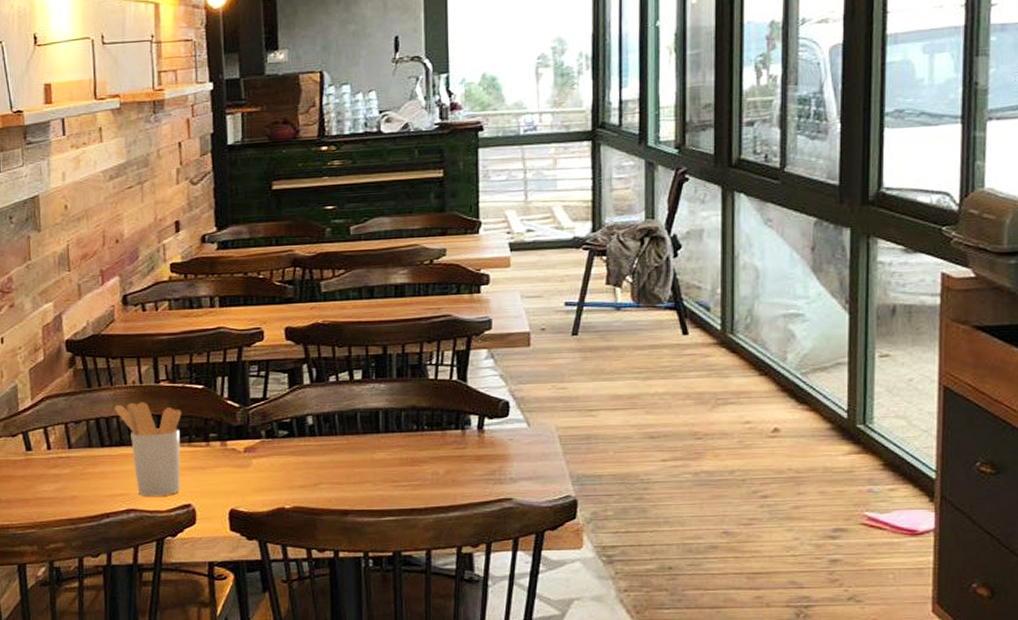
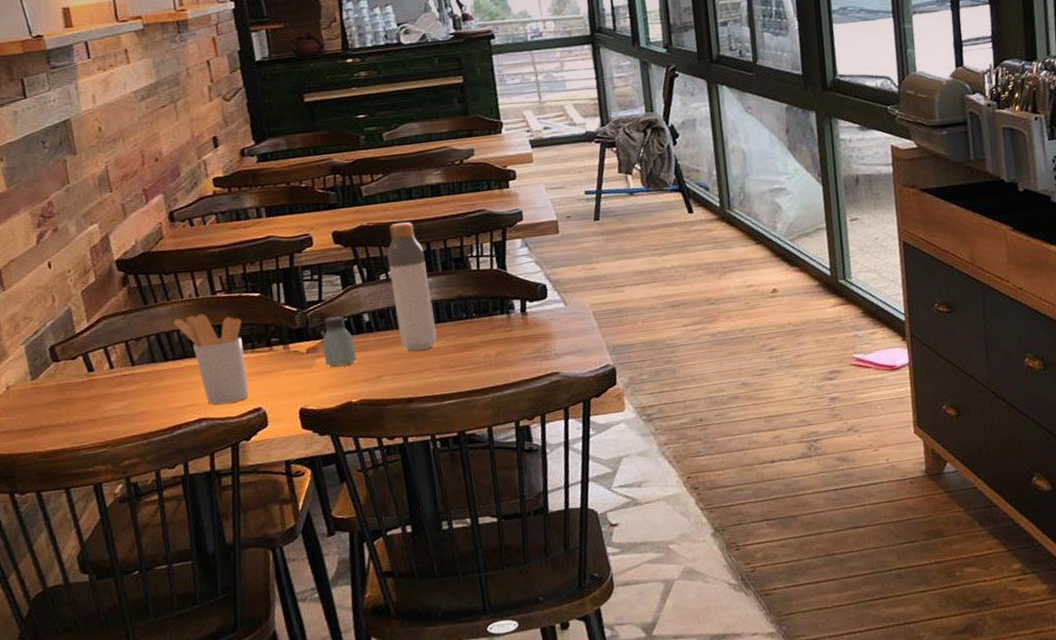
saltshaker: none [261,417,295,469] -> present [322,316,357,366]
bottle: none [340,323,383,460] -> present [387,222,437,351]

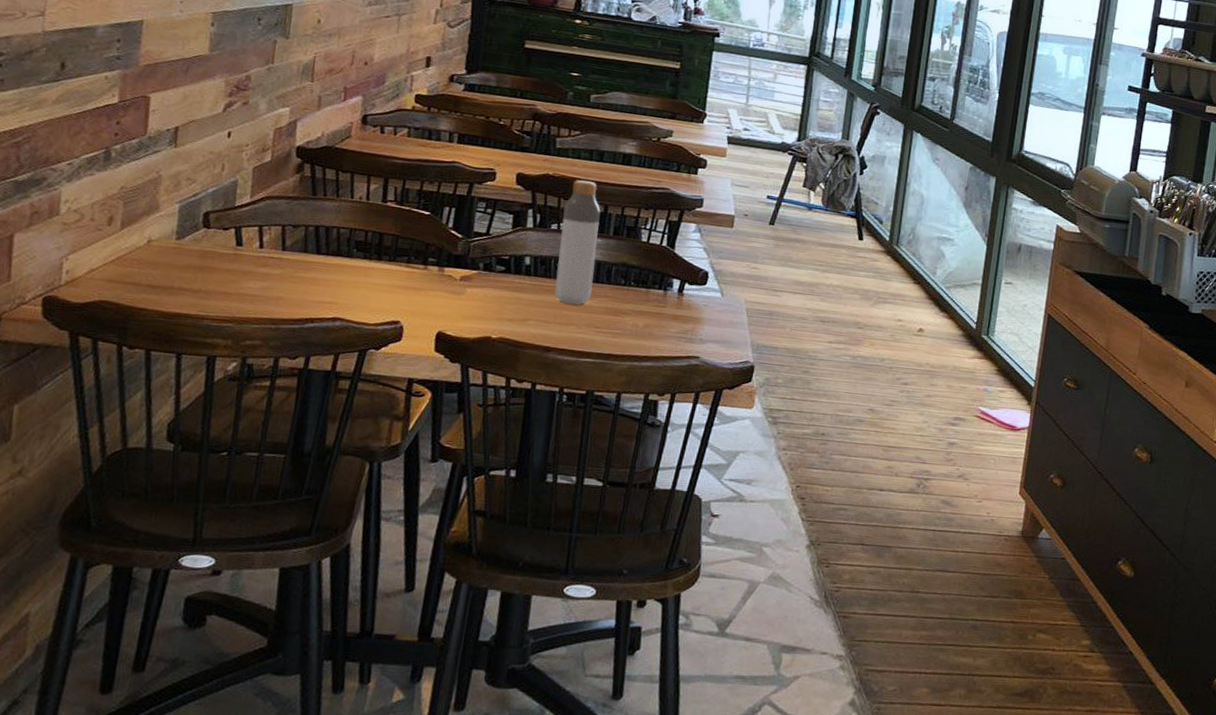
utensil holder: present [173,314,249,405] -> none [336,216,405,310]
saltshaker: present [322,316,357,366] -> none [475,251,510,301]

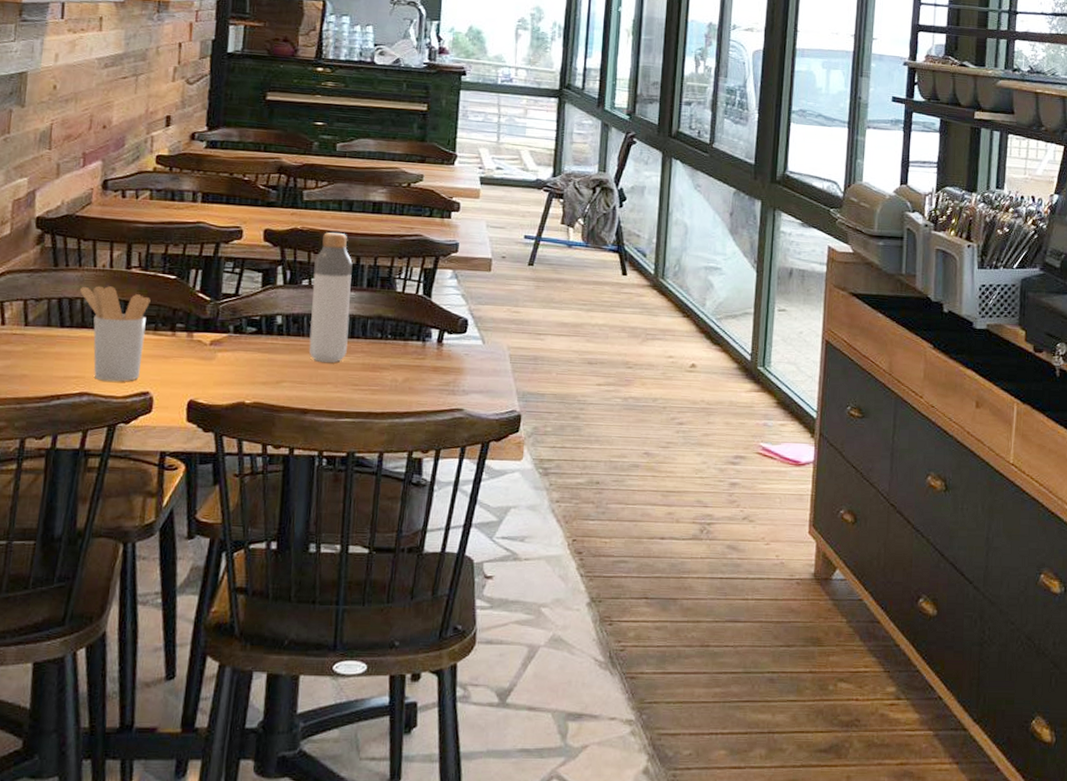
utensil holder: none [336,216,405,310] -> present [79,285,151,382]

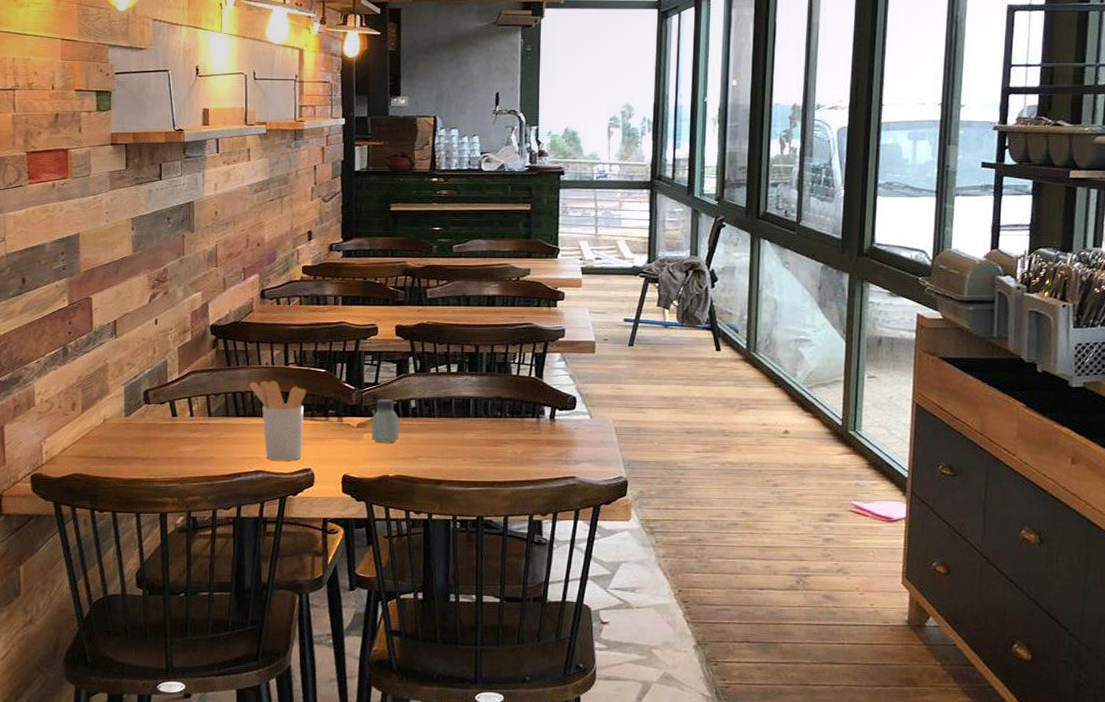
saltshaker: none [226,313,262,364] -> present [371,399,399,443]
bottle: present [308,232,353,363] -> none [439,325,473,439]

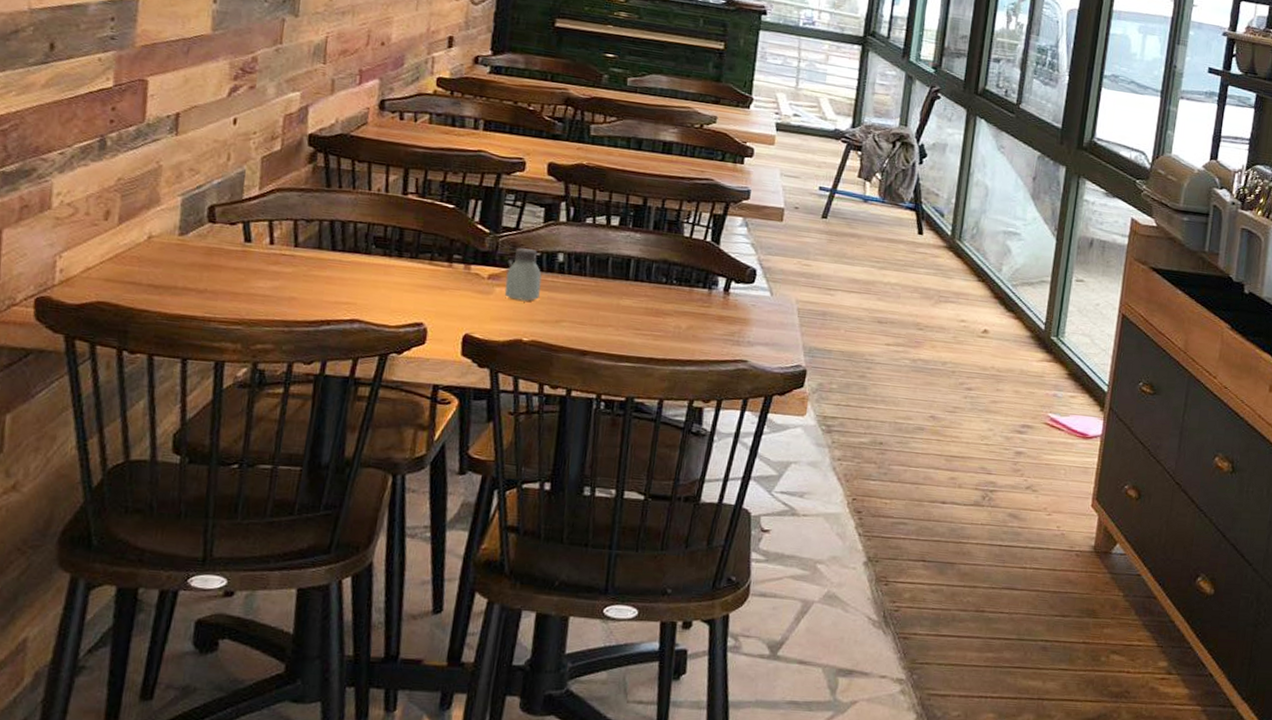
utensil holder: present [249,380,306,461] -> none [352,209,427,311]

